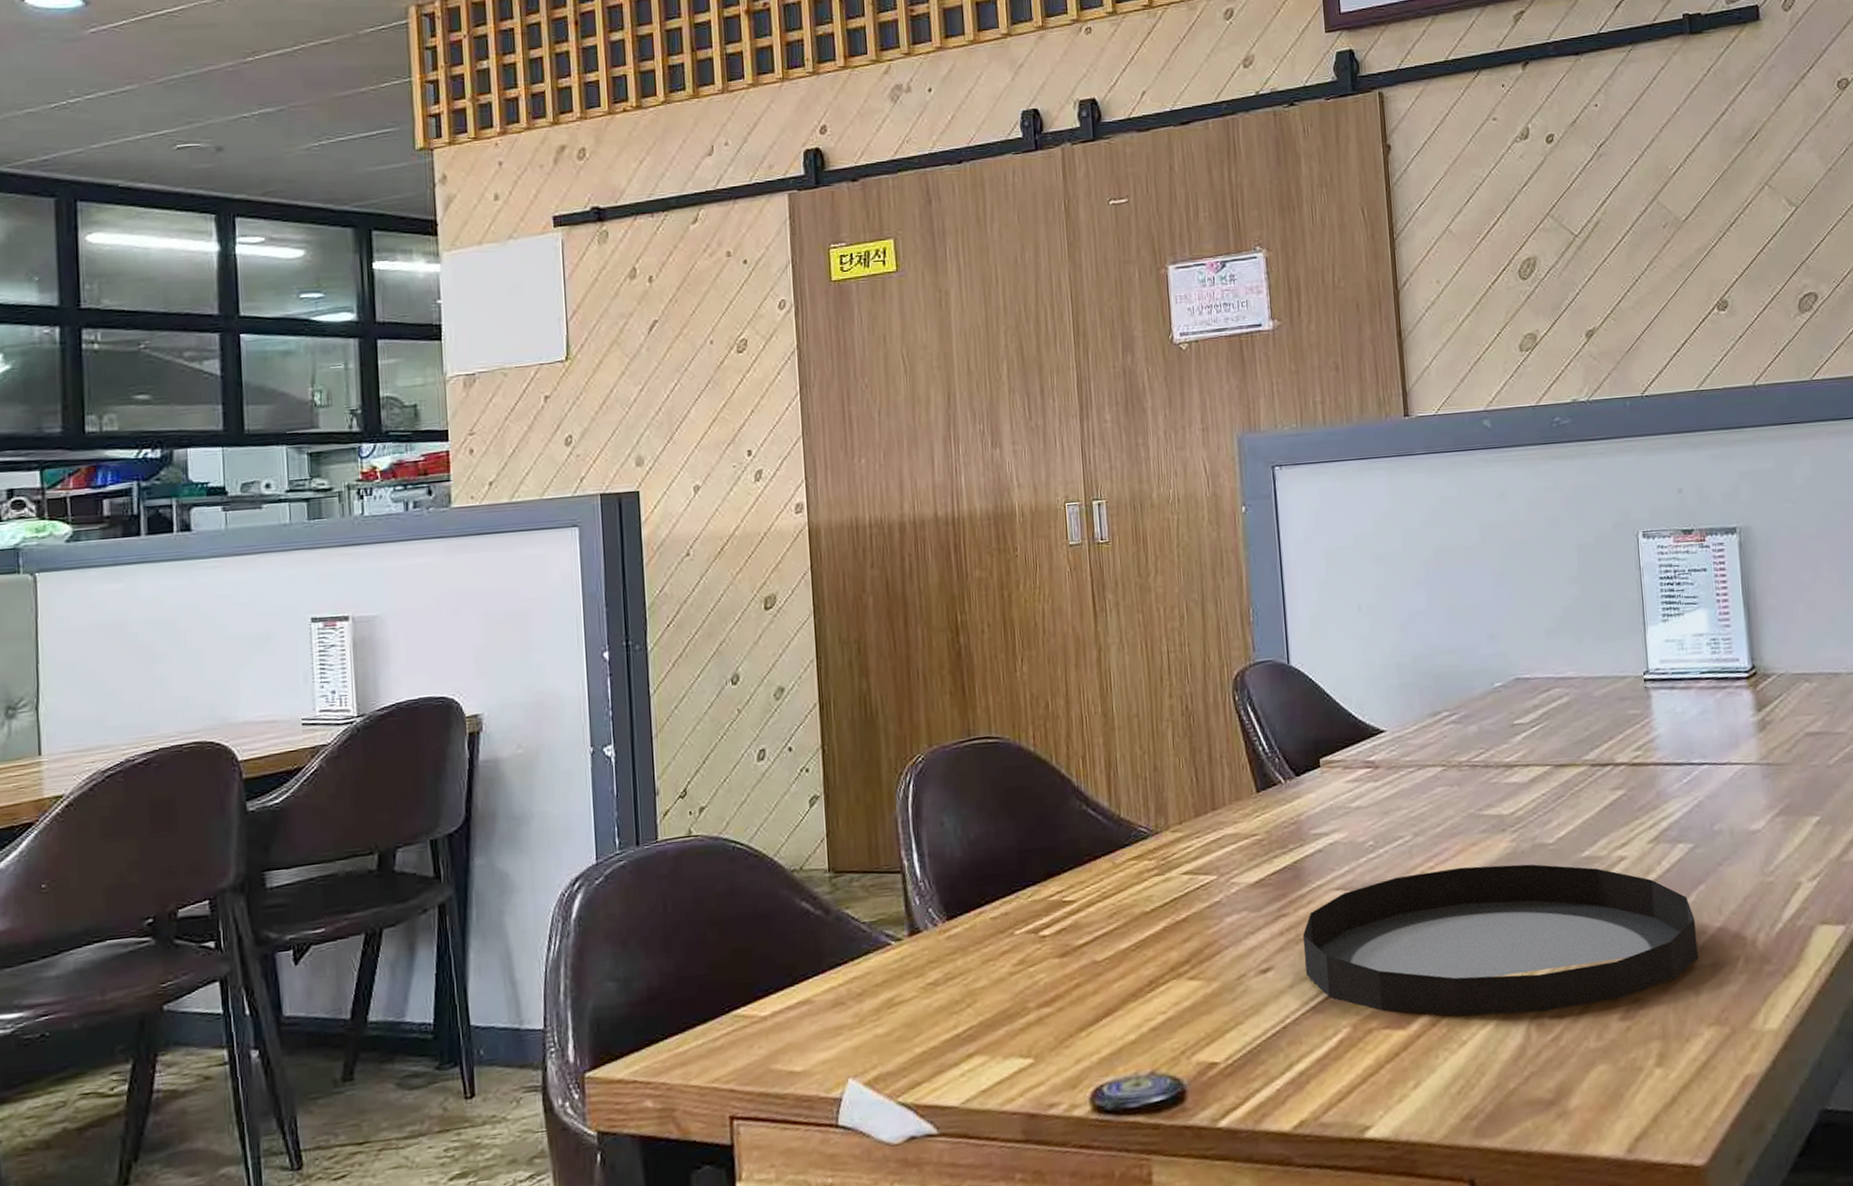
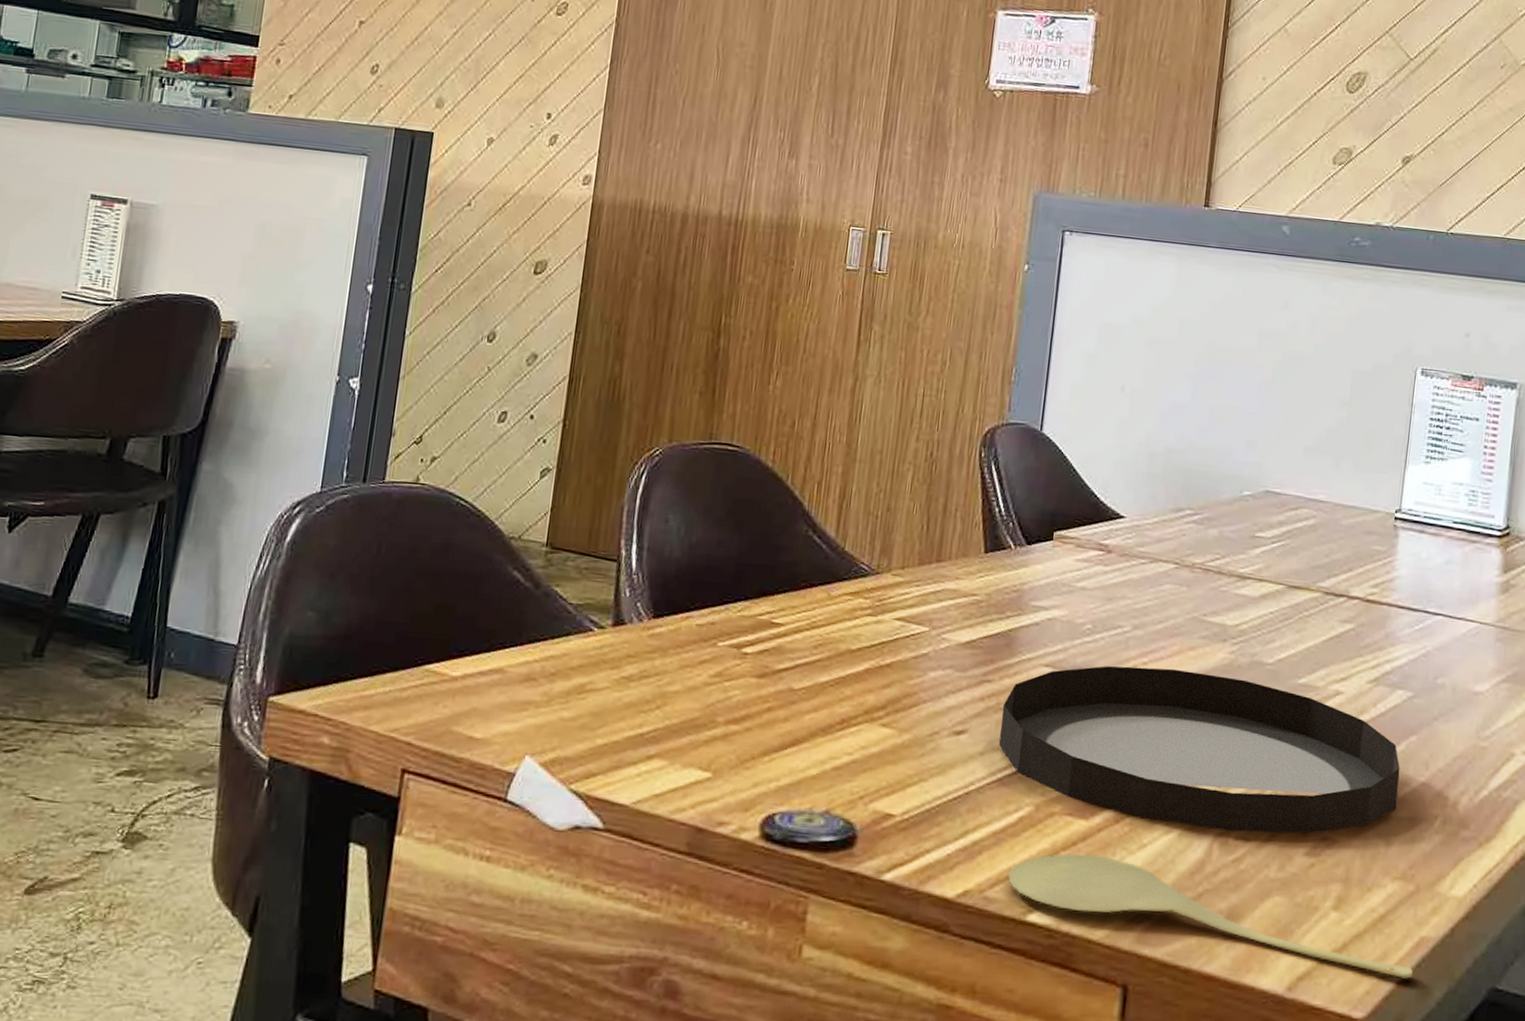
spoon: none [1338,1060,1744,1120] -> present [1007,853,1413,979]

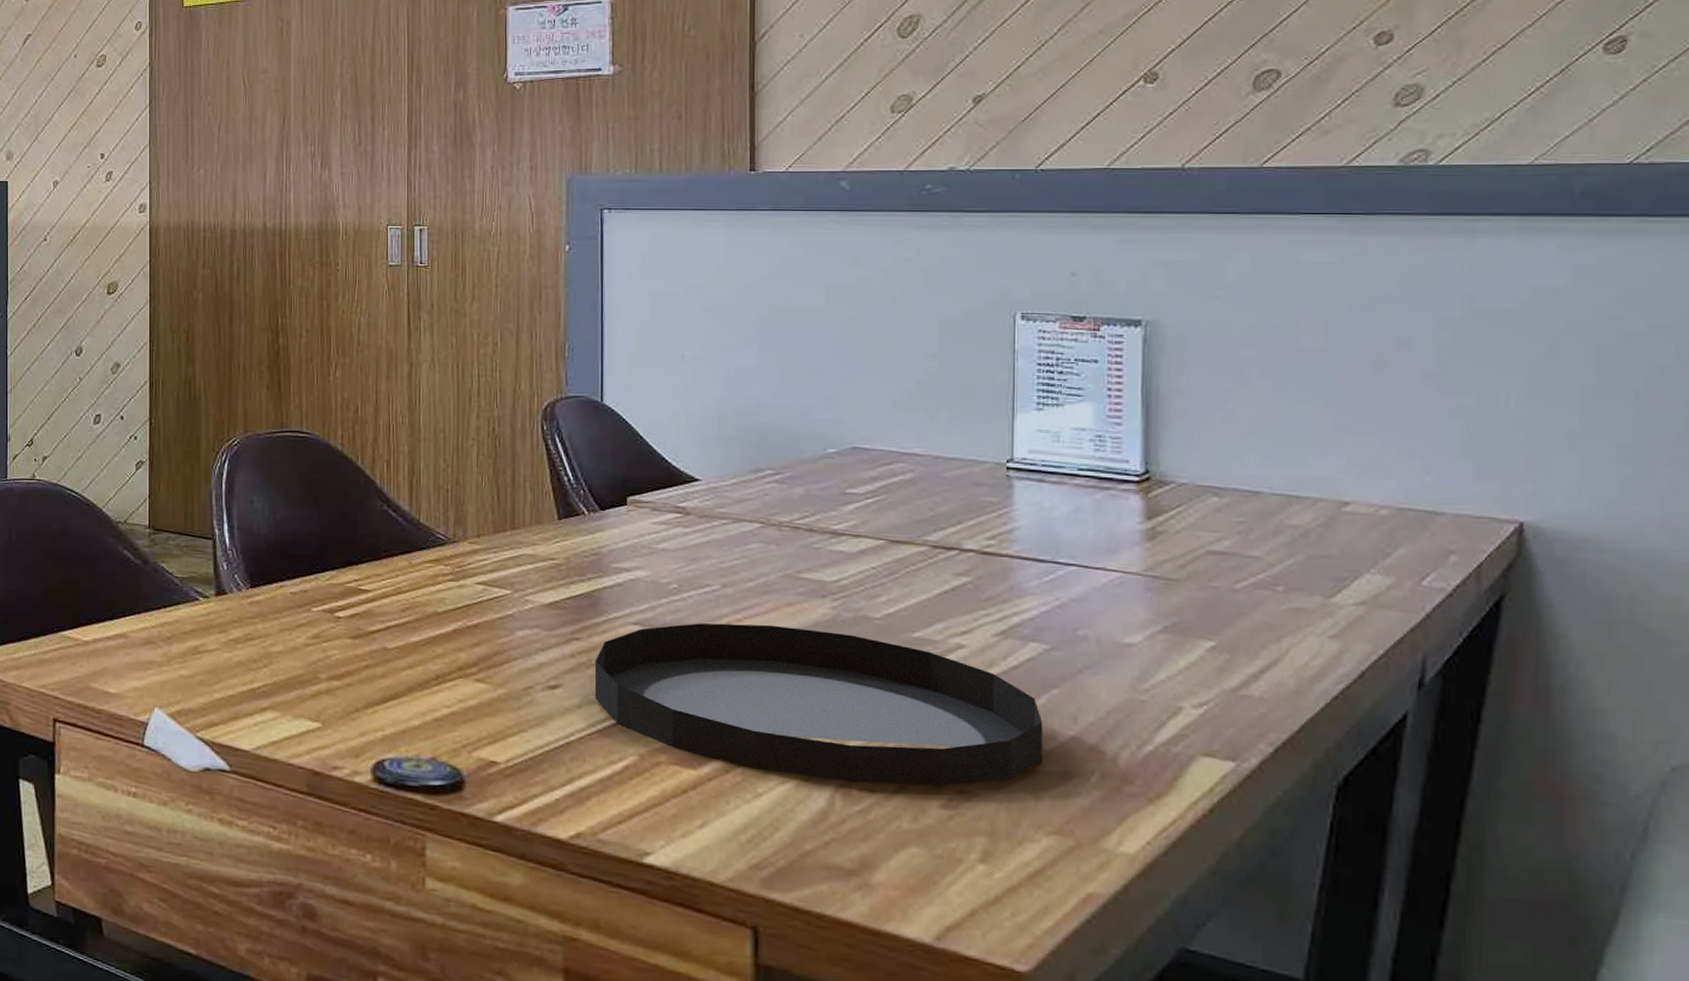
spoon: present [1007,853,1413,979] -> none [619,800,1082,935]

